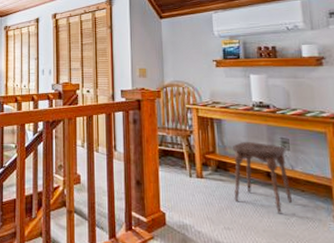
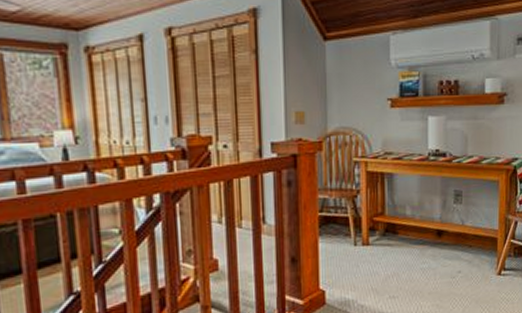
stool: present [233,142,293,214] -> none [402,197,460,274]

